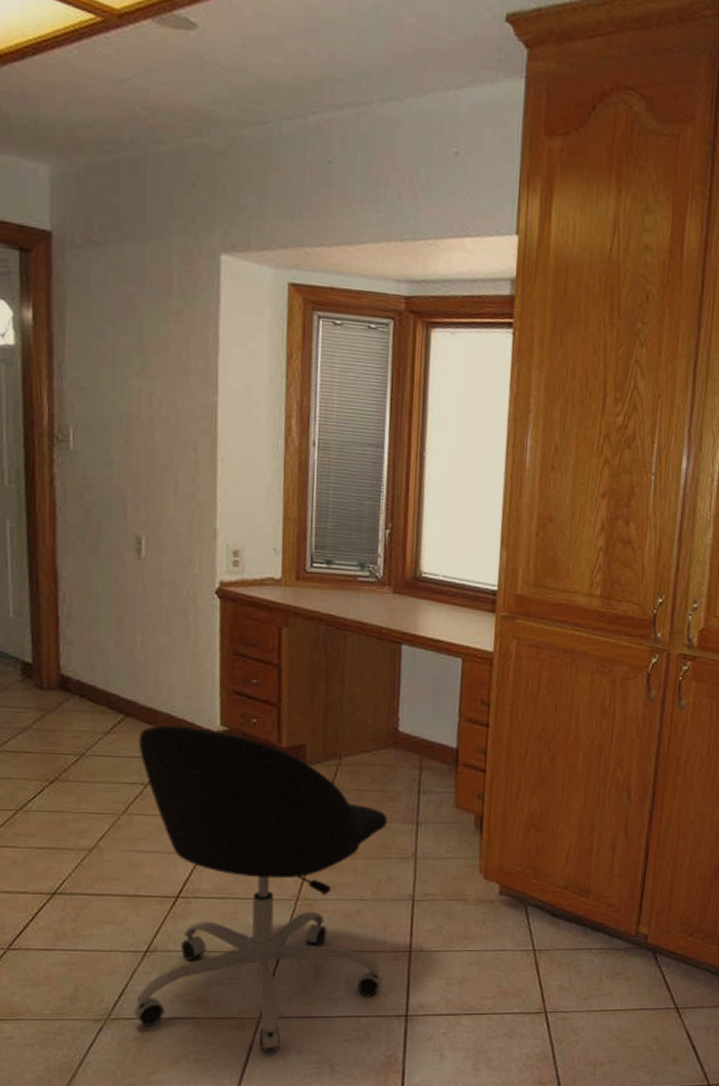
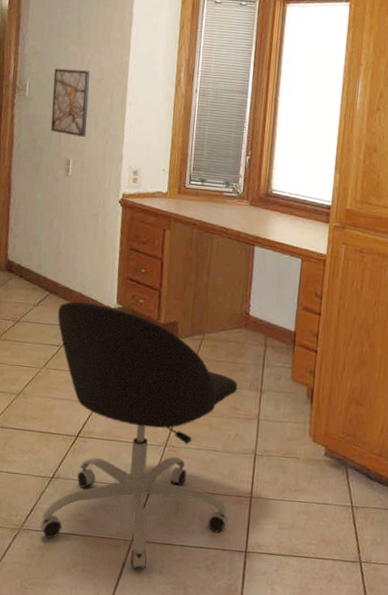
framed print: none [109,410,163,506] -> present [50,68,90,137]

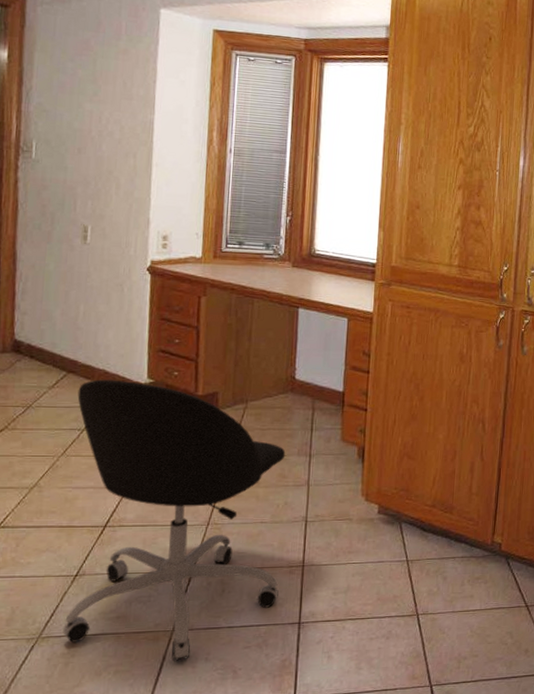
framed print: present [50,68,90,137] -> none [63,127,109,201]

